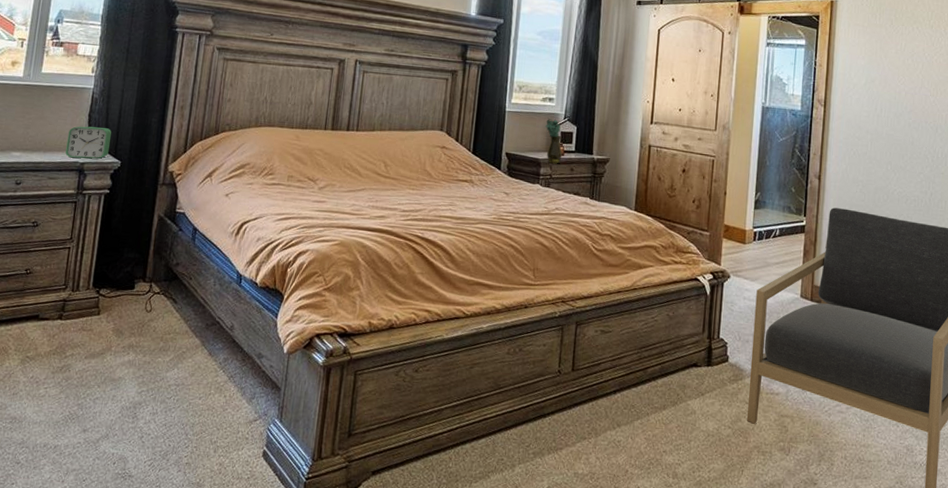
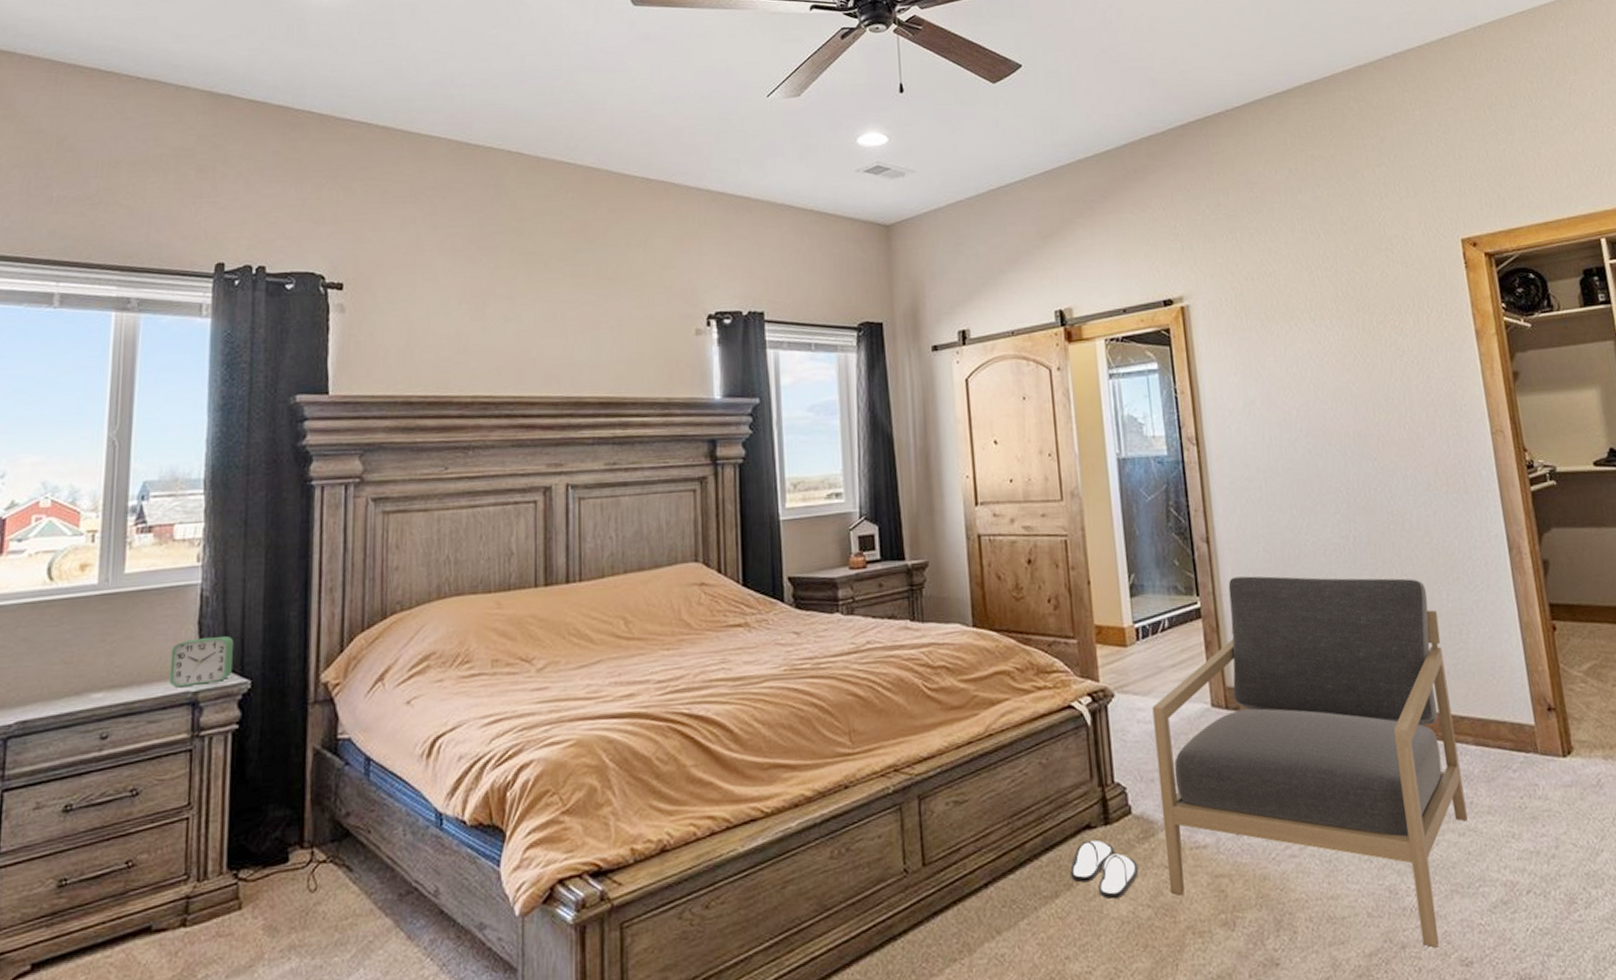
vase: present [545,118,562,164] -> none [836,519,864,582]
slippers: none [677,374,726,418] -> present [1070,840,1138,899]

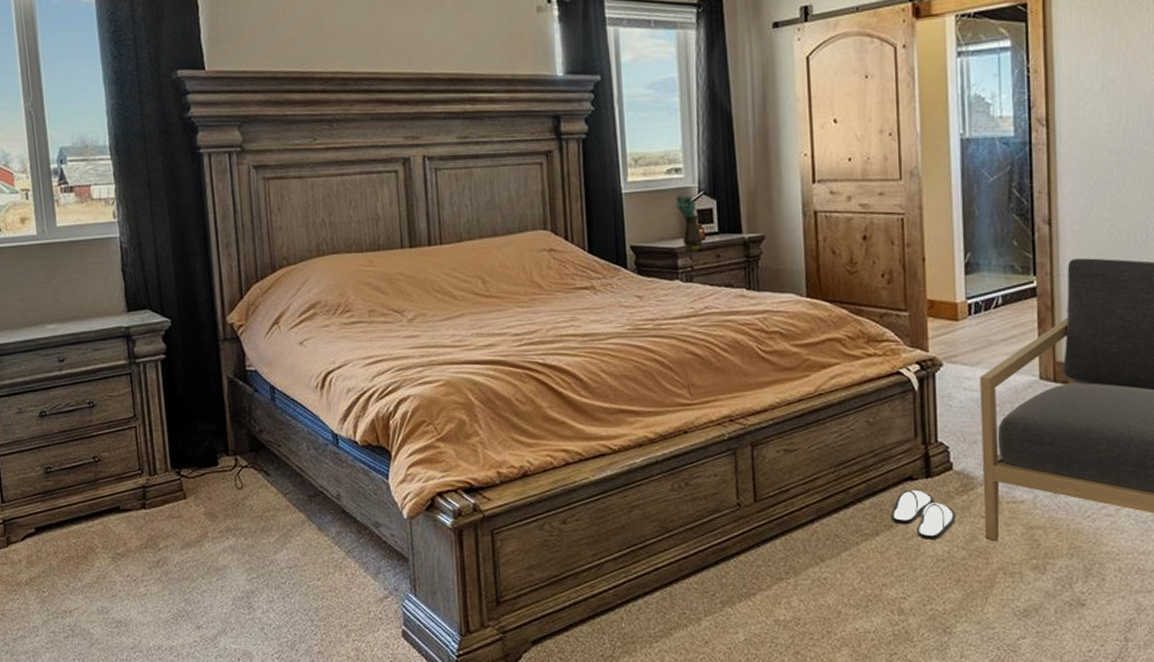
alarm clock: present [169,636,235,688] -> none [103,282,155,323]
vase: none [836,519,864,582] -> present [676,194,703,252]

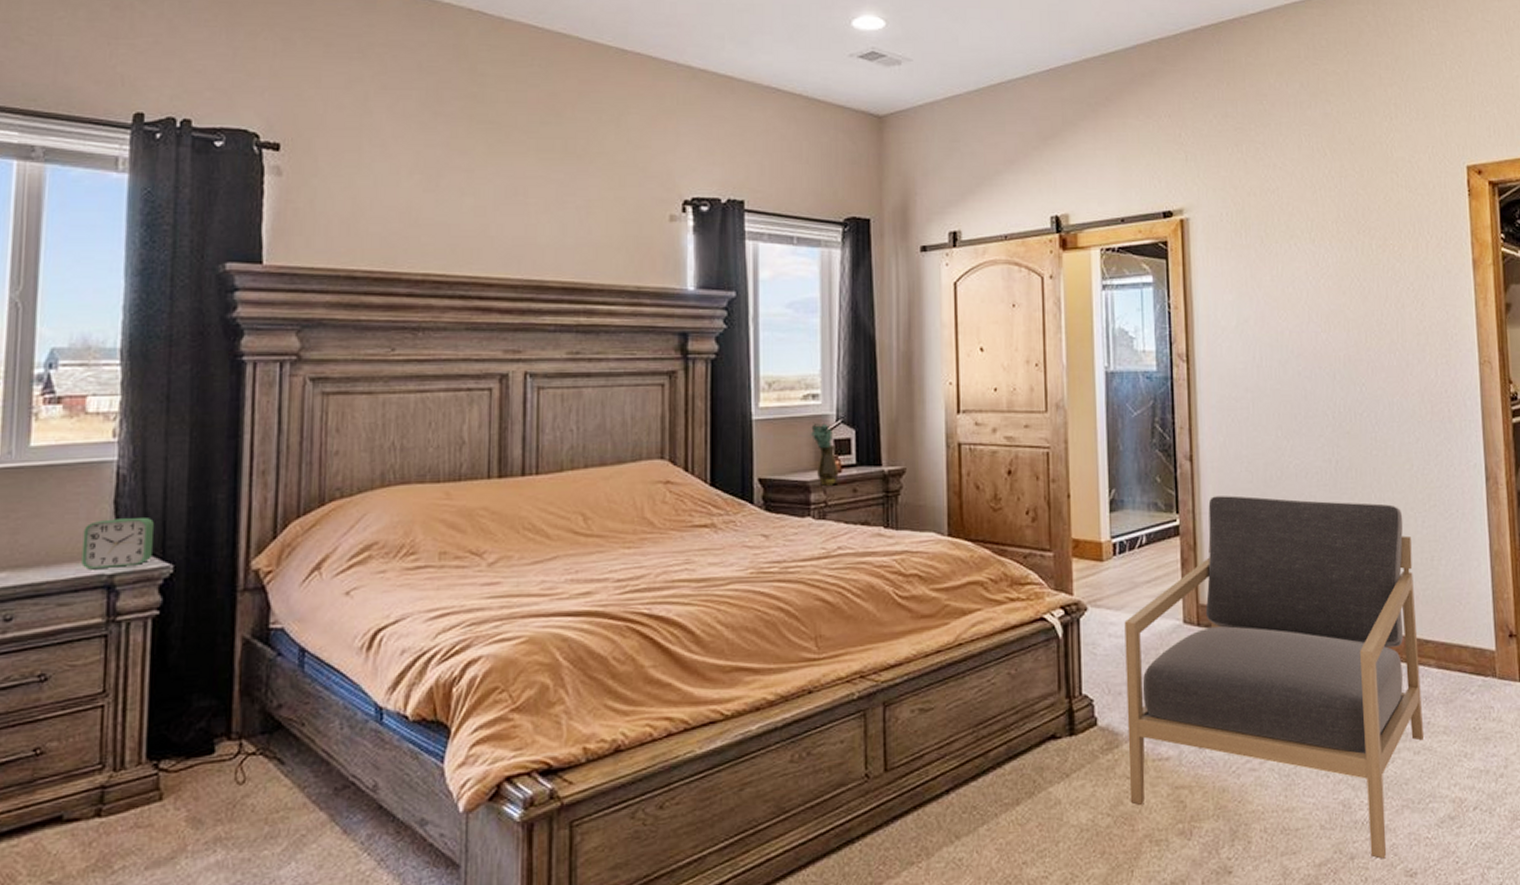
alarm clock: none [103,282,155,323] -> present [81,517,155,570]
slippers: present [891,489,955,539] -> none [1033,750,1100,807]

